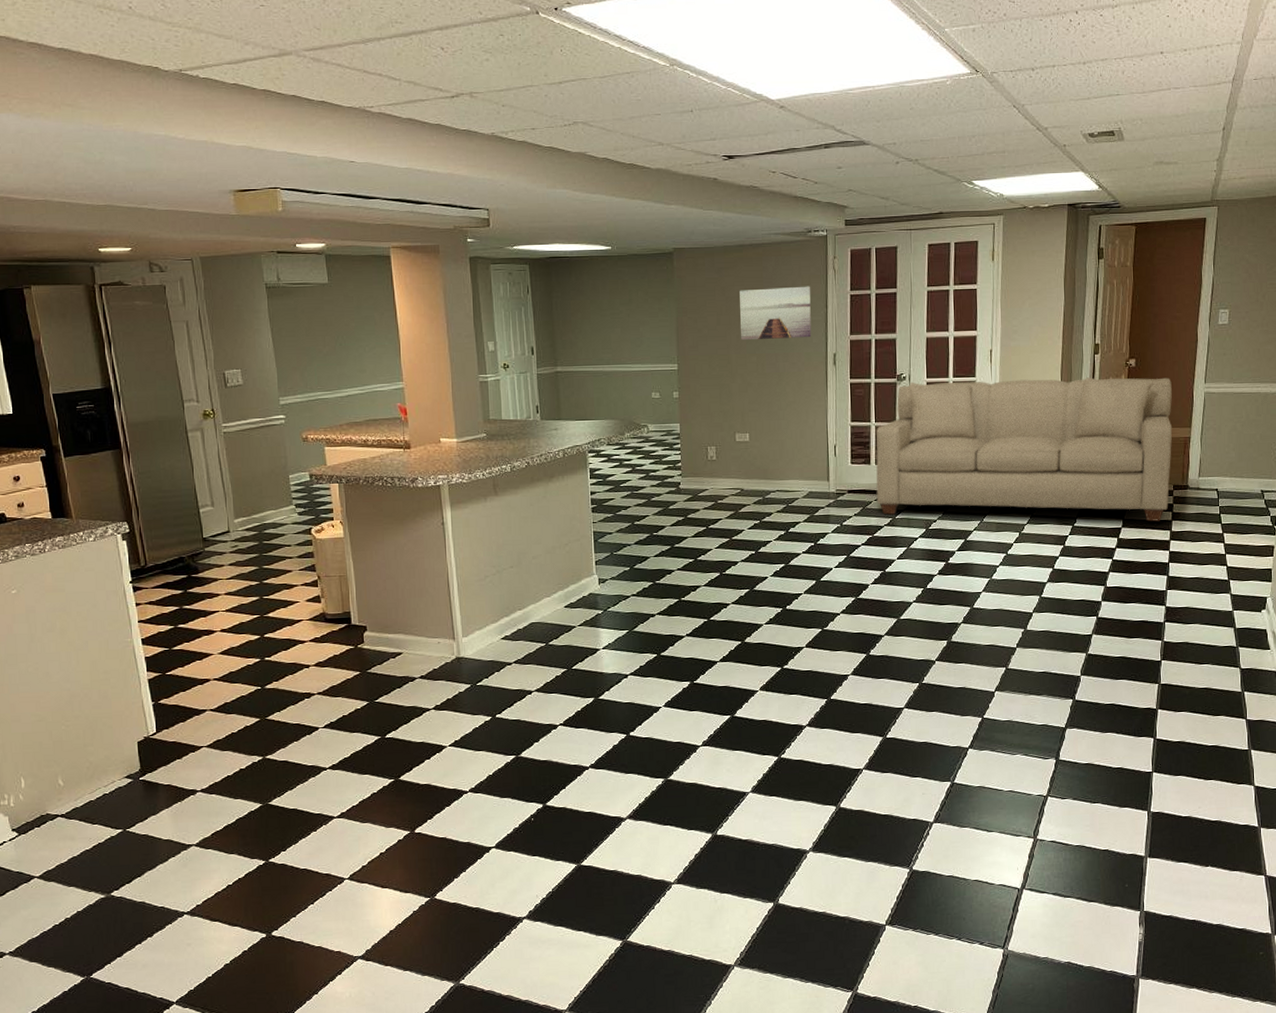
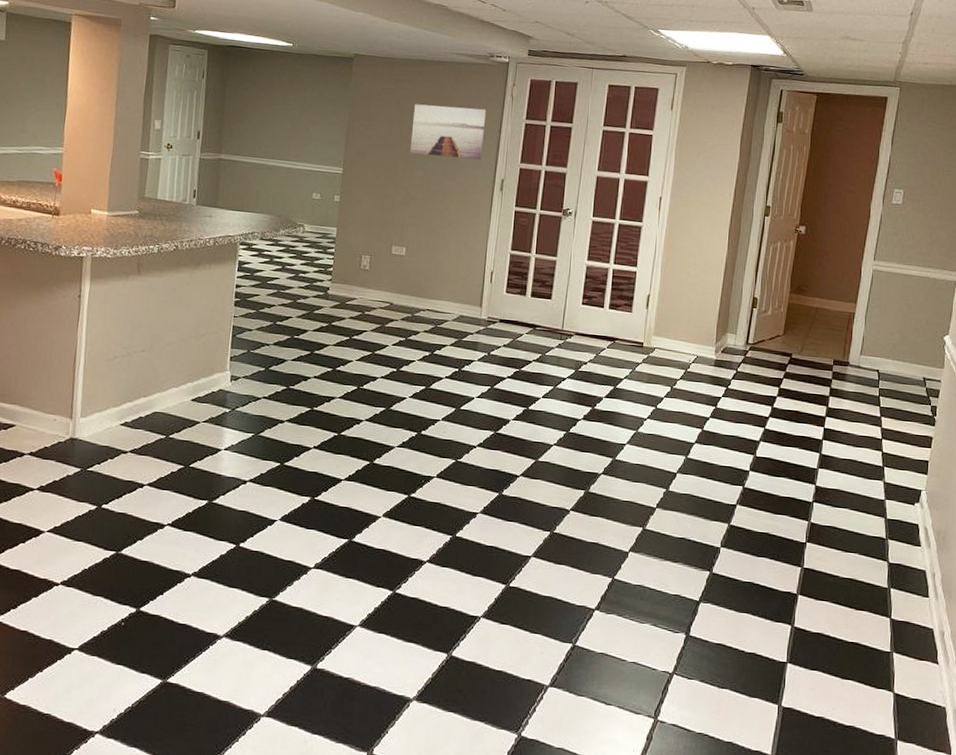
sofa: present [876,377,1173,522] -> none [527,218,840,395]

